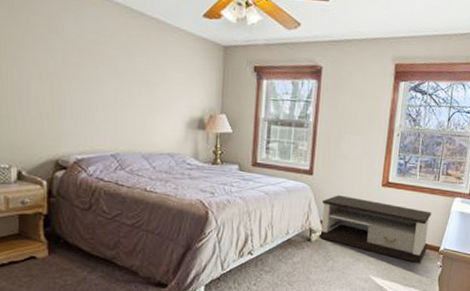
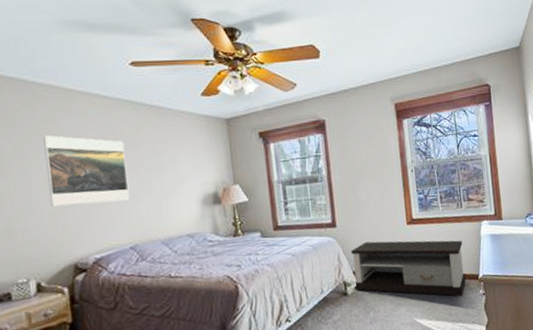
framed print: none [40,27,119,109] -> present [43,135,130,207]

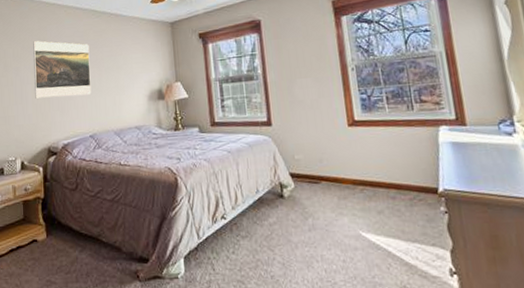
bench: present [351,240,466,297] -> none [287,142,422,212]

